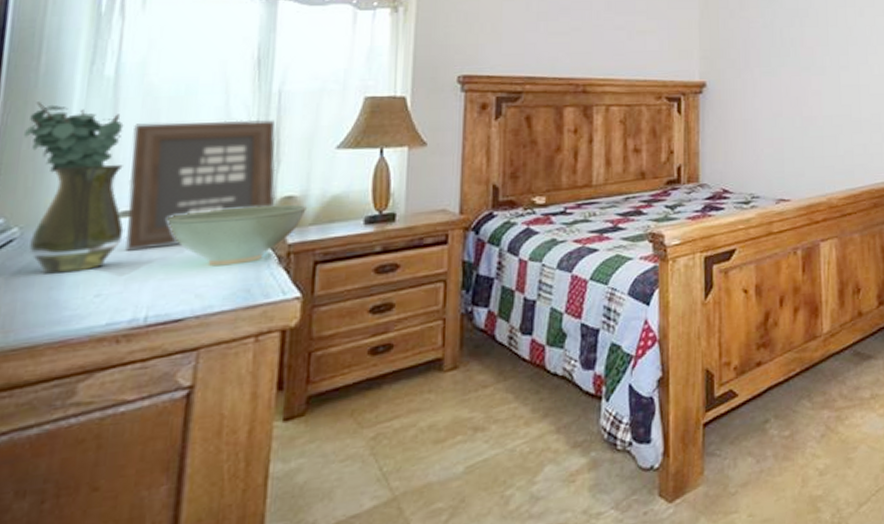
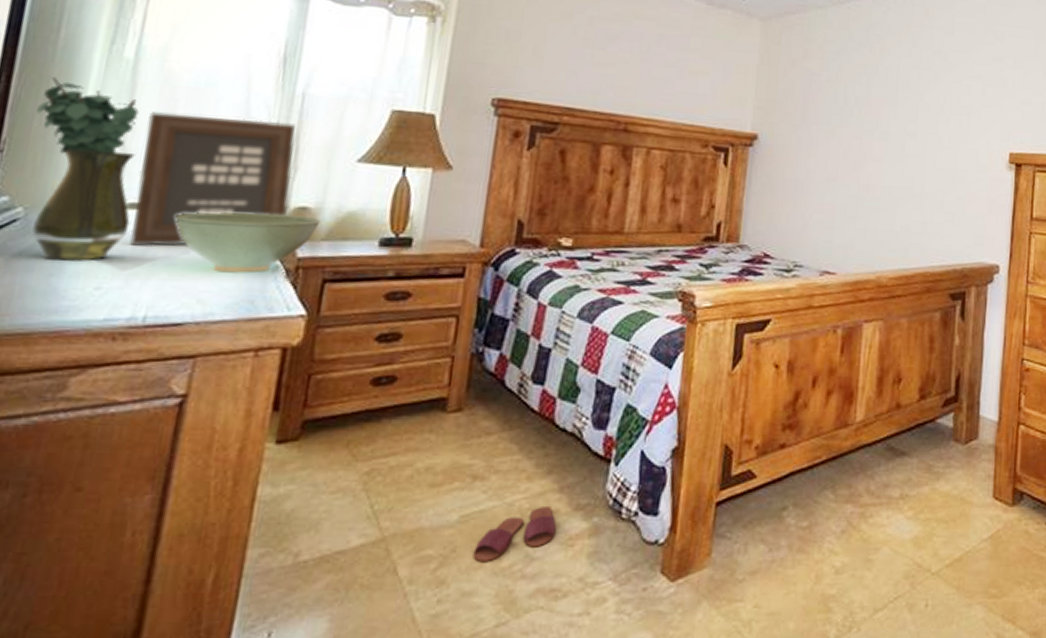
slippers: none [481,447,557,509] -> present [473,507,556,563]

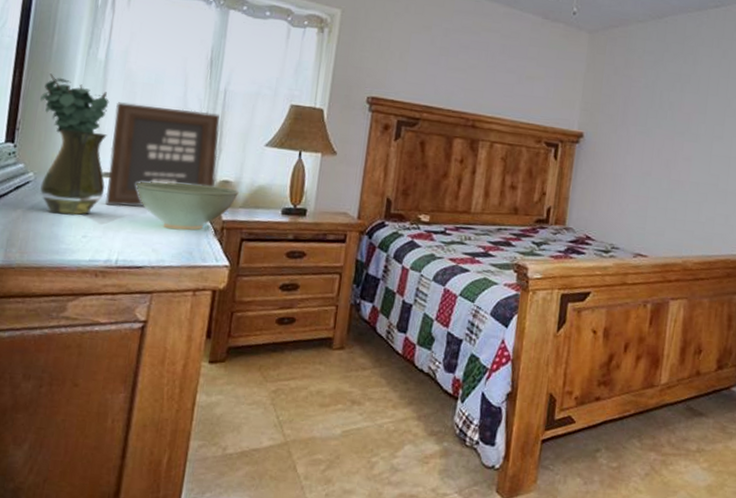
slippers: present [473,507,556,563] -> none [352,430,415,469]

